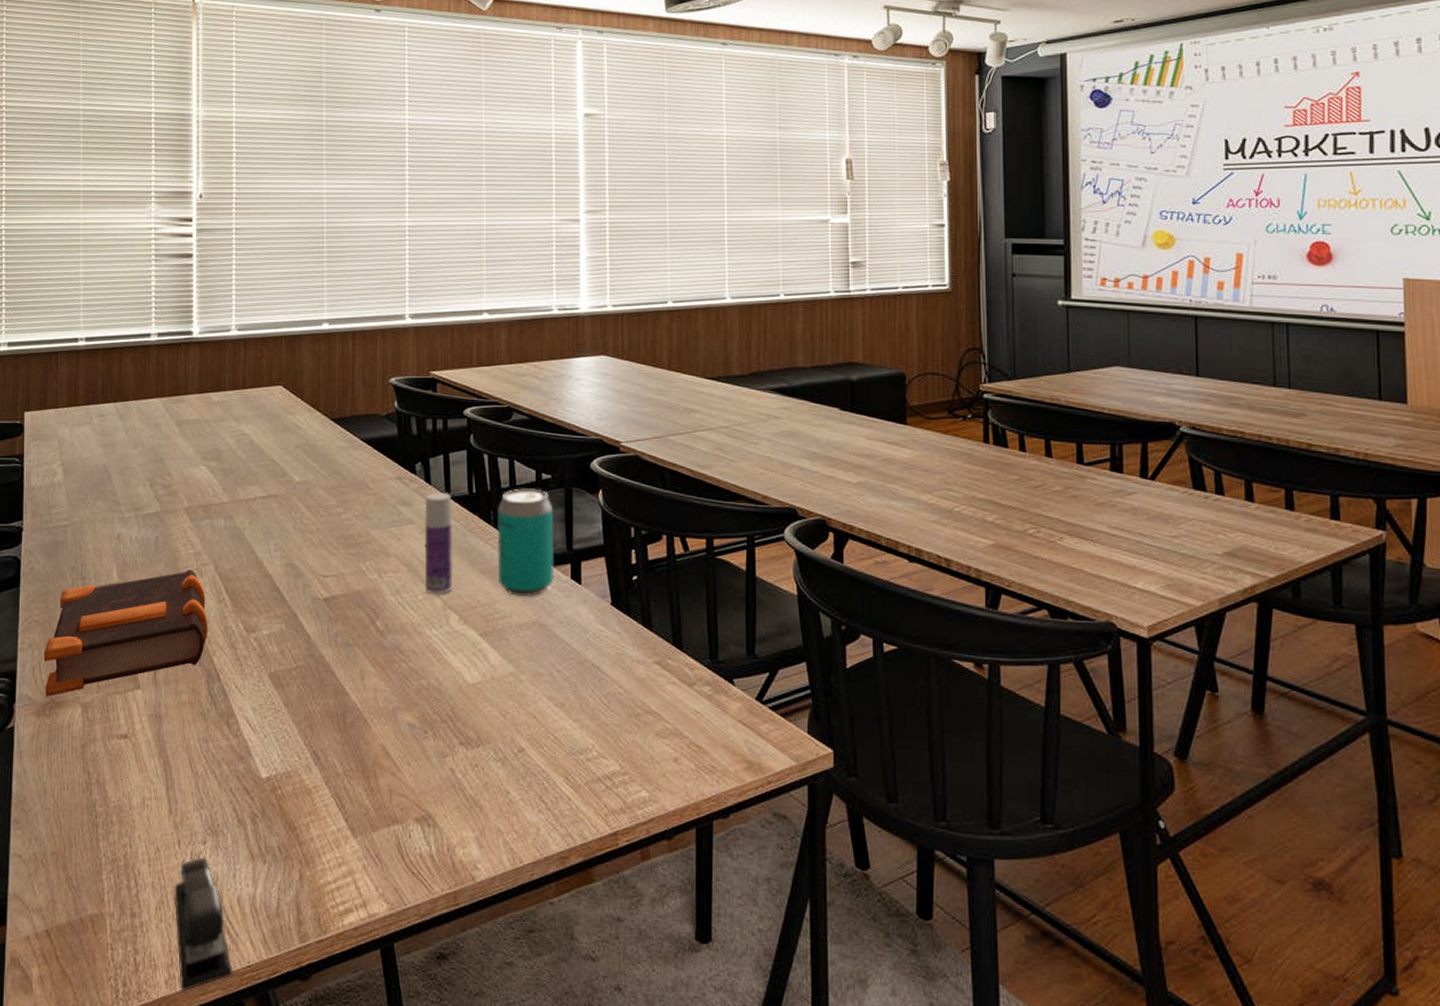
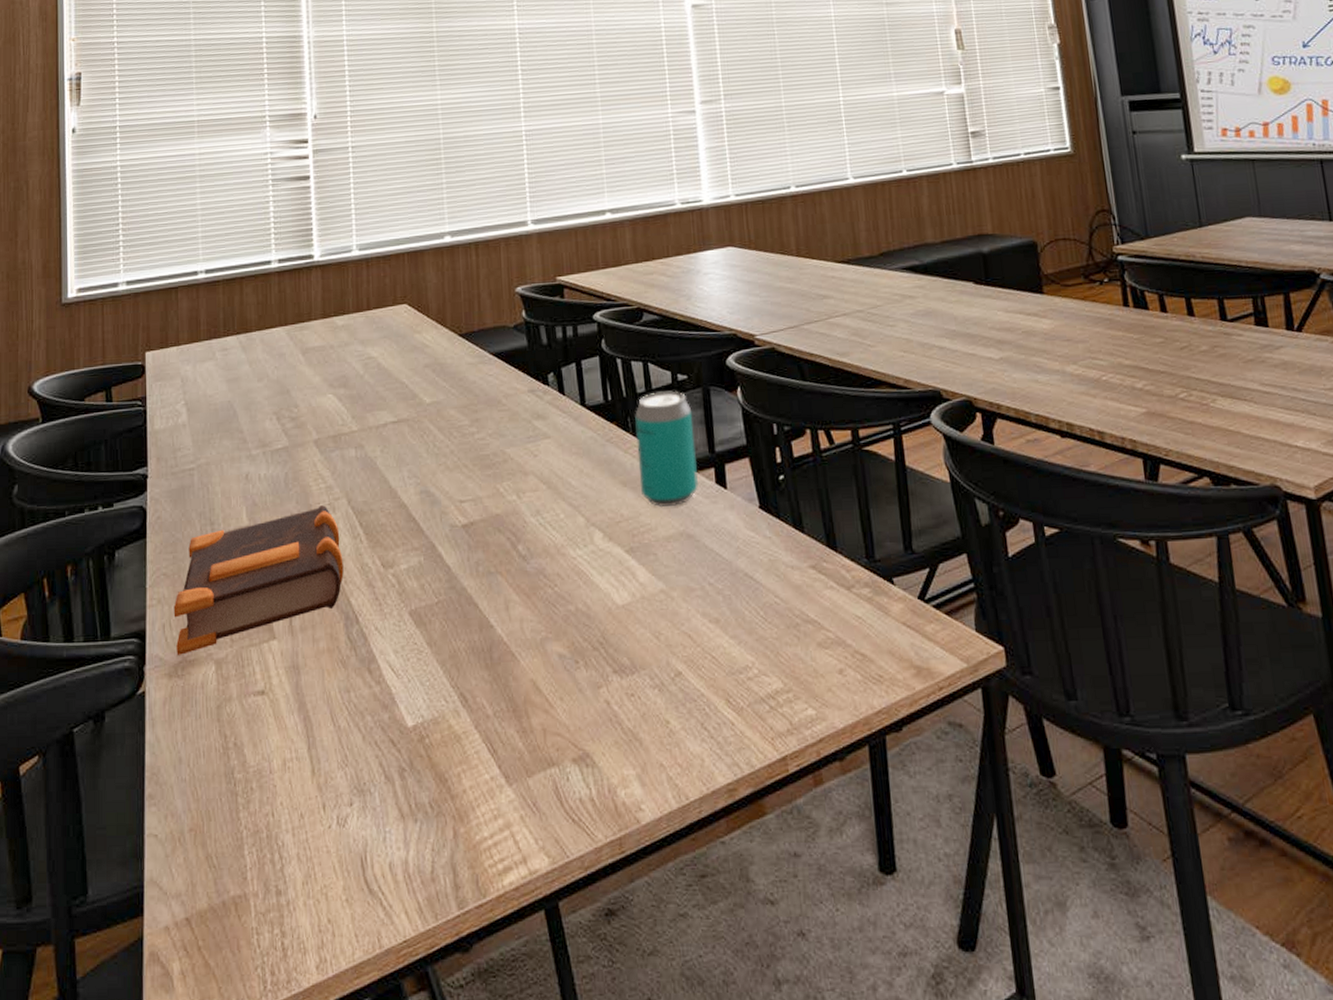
stapler: present [174,856,233,991] -> none [321,819,388,976]
bottle: present [424,493,453,595] -> none [560,403,594,512]

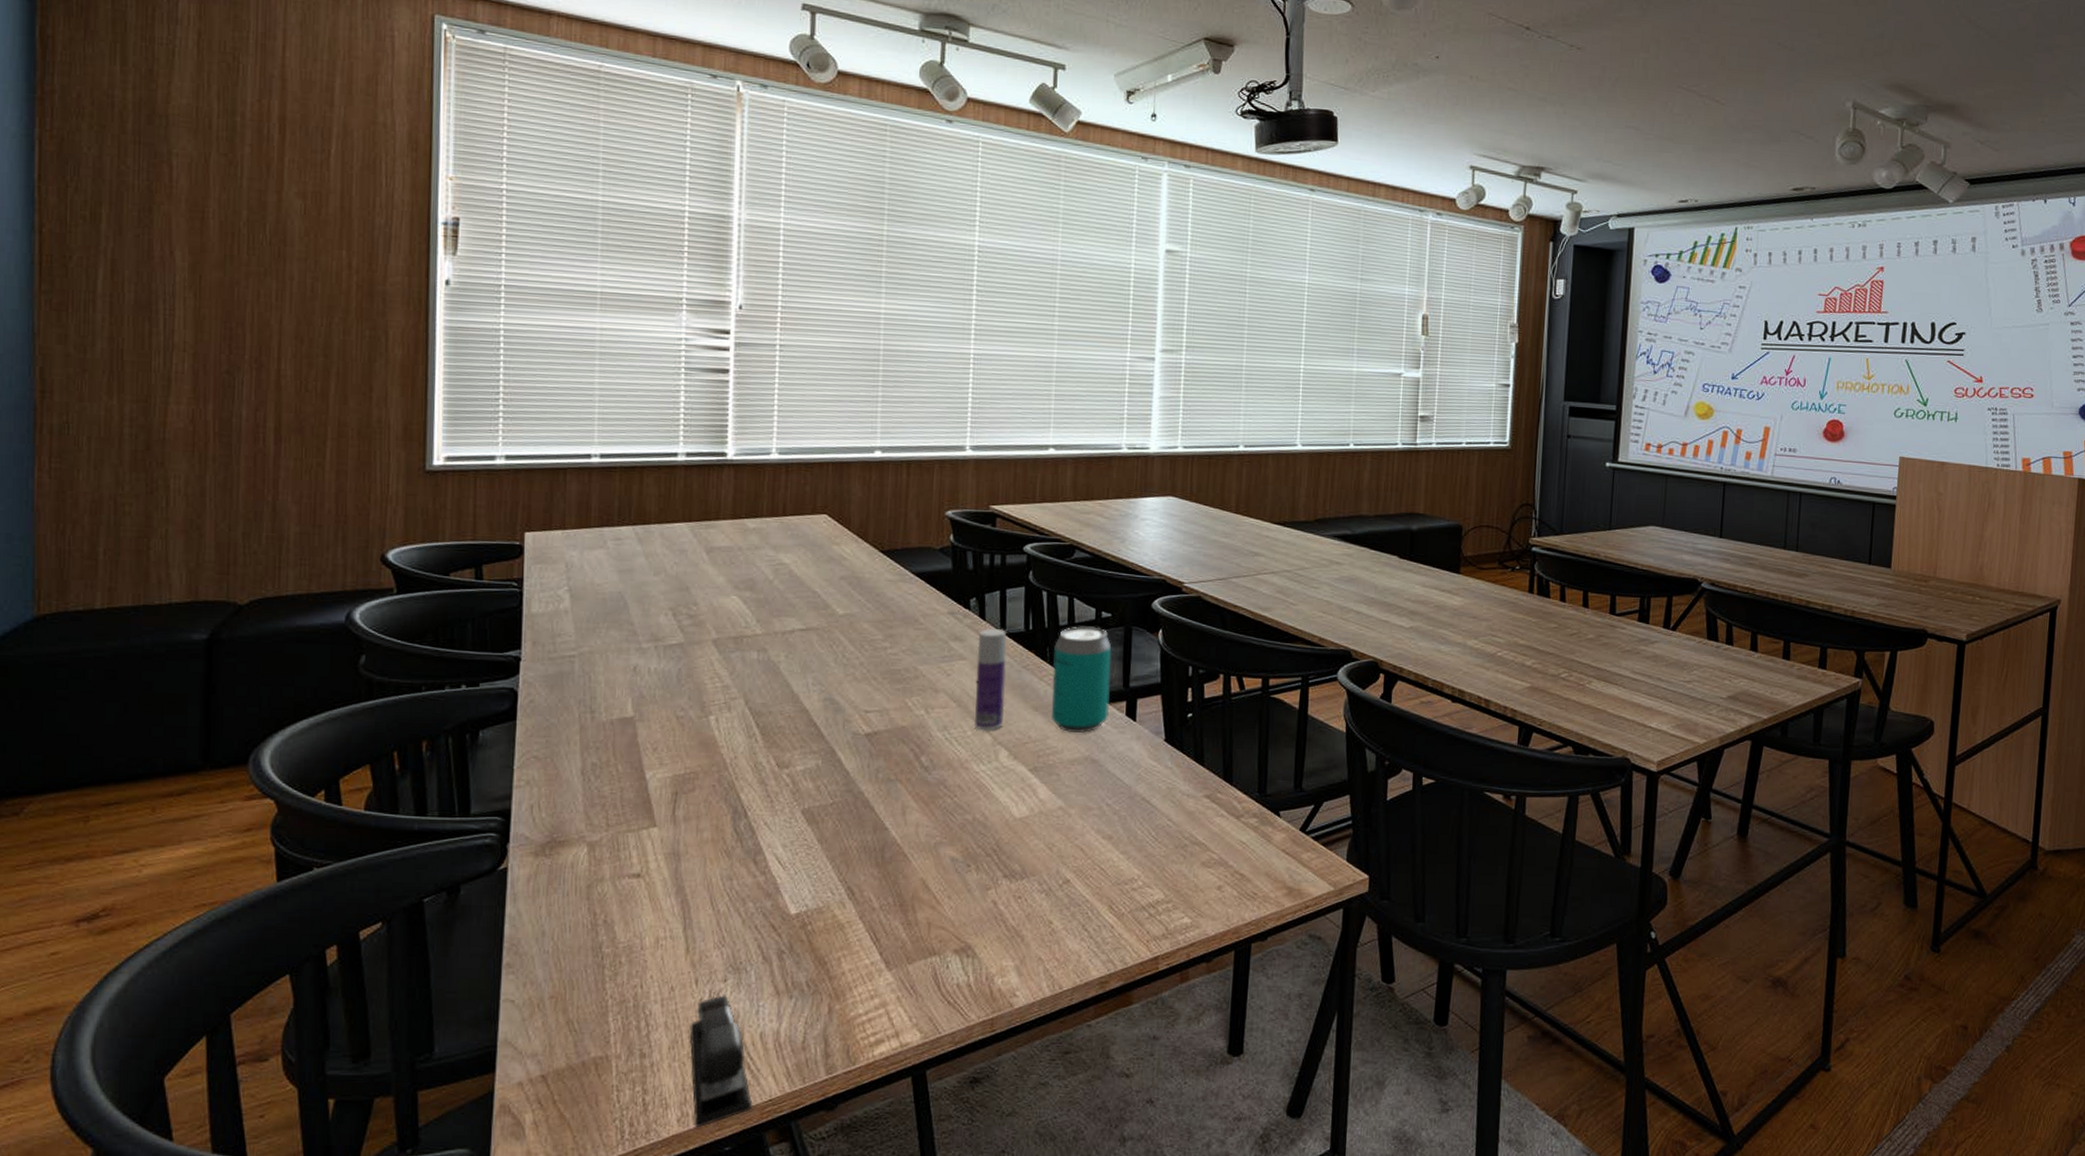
bible: present [173,505,344,655] -> none [544,703,736,836]
stapler: none [321,819,388,976] -> present [689,994,753,1128]
bottle: none [560,403,594,512] -> present [975,629,1007,731]

